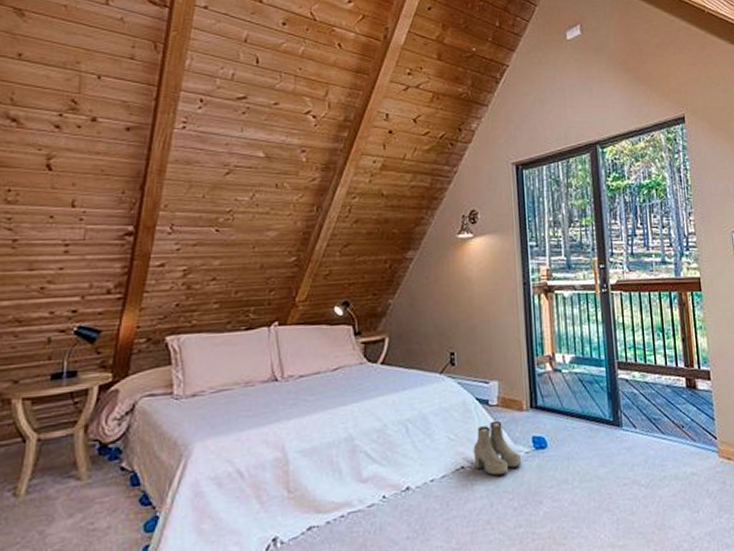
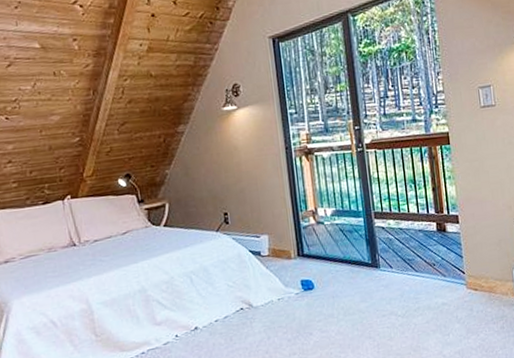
boots: present [473,420,522,476] -> none [249,268,293,314]

